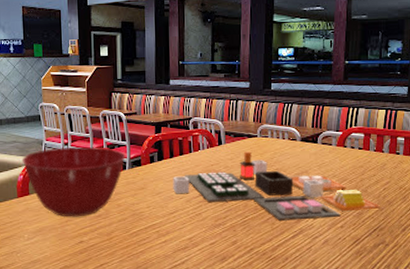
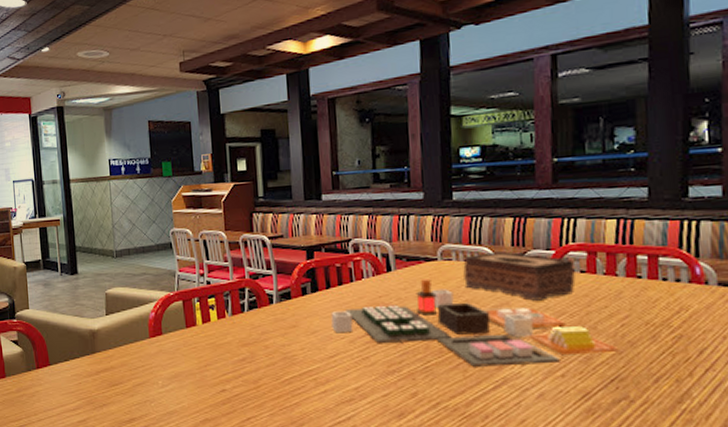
mixing bowl: present [21,147,126,218] -> none [152,277,272,361]
tissue box: none [276,131,355,170] -> present [463,251,576,301]

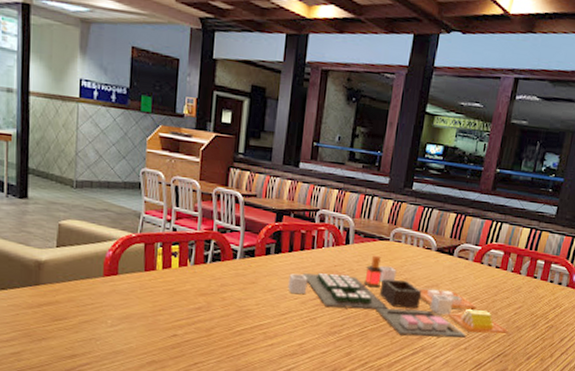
tissue box: present [463,251,576,301] -> none [407,240,493,287]

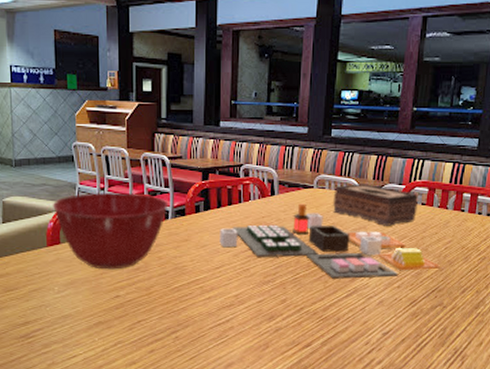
mixing bowl: none [112,223,238,307] -> present [52,193,169,270]
tissue box: none [407,240,493,287] -> present [333,184,418,226]

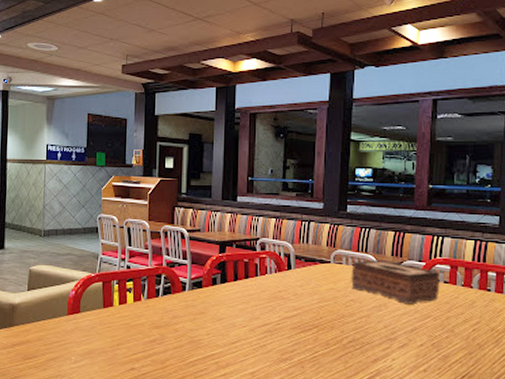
mixing bowl: present [52,193,169,270] -> none [75,263,186,341]
toy food set: present [219,203,441,279] -> none [236,278,470,360]

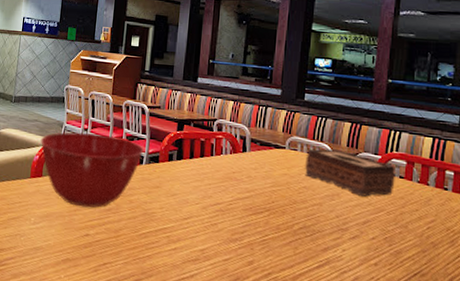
mixing bowl: none [75,263,186,341] -> present [40,132,144,208]

